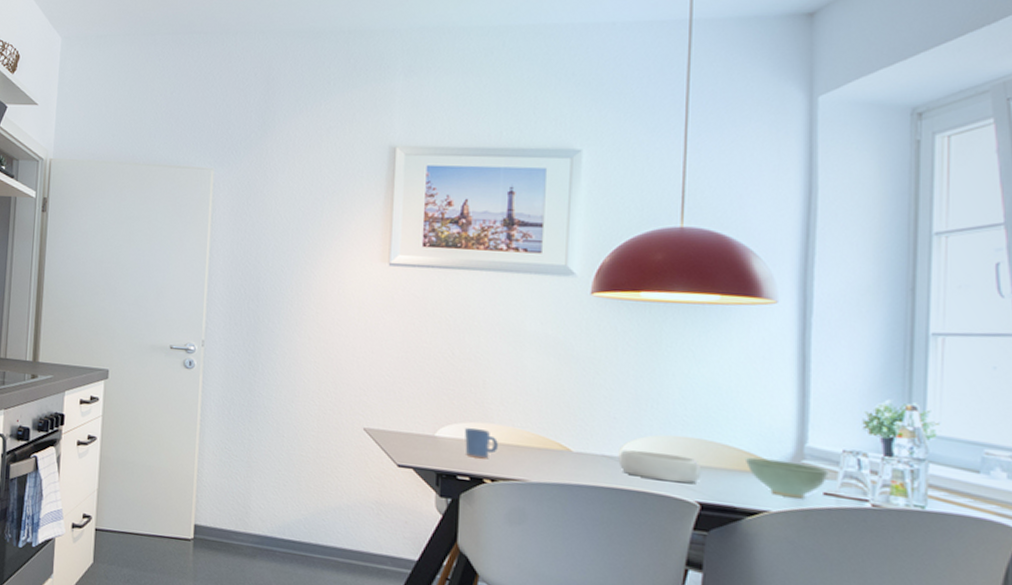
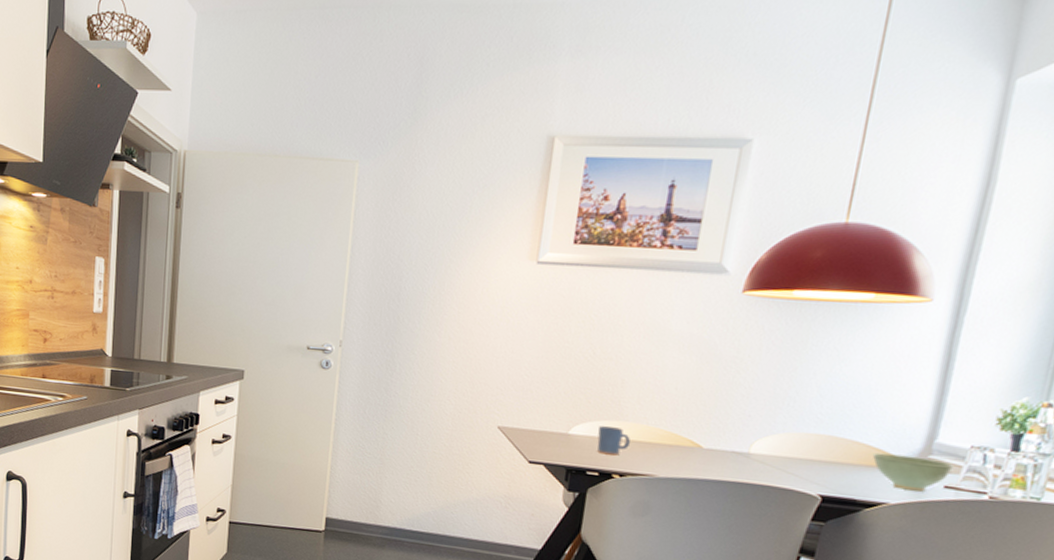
bowl: present [618,449,702,484] -> none [747,446,829,478]

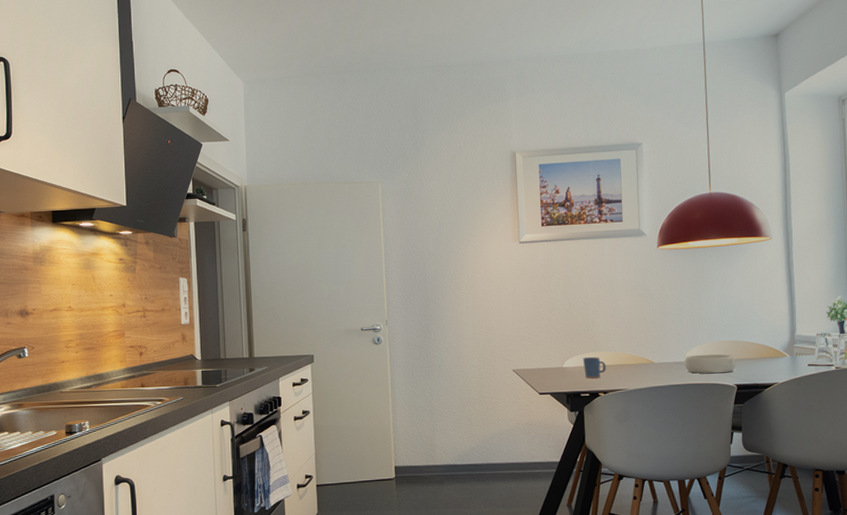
bowl: none [747,446,829,478] -> present [684,354,736,374]
bowl: present [872,452,954,492] -> none [760,347,810,372]

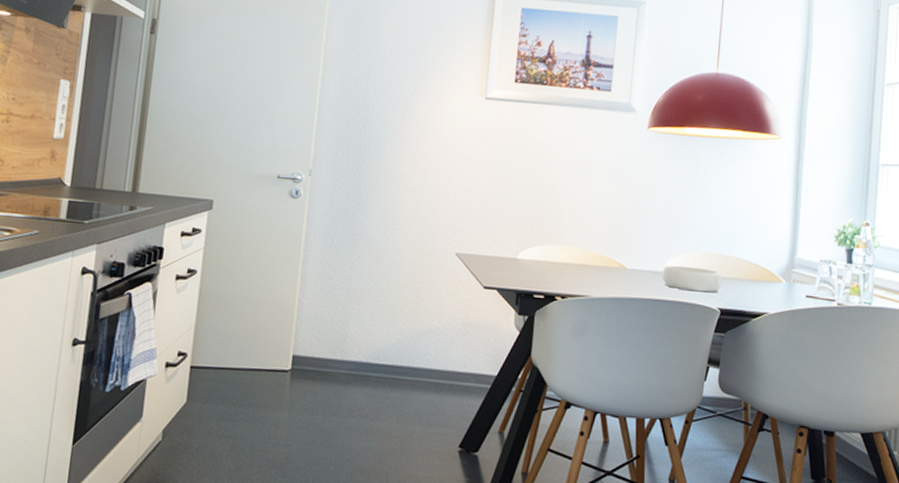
mug: present [583,357,606,379] -> none [541,250,569,278]

